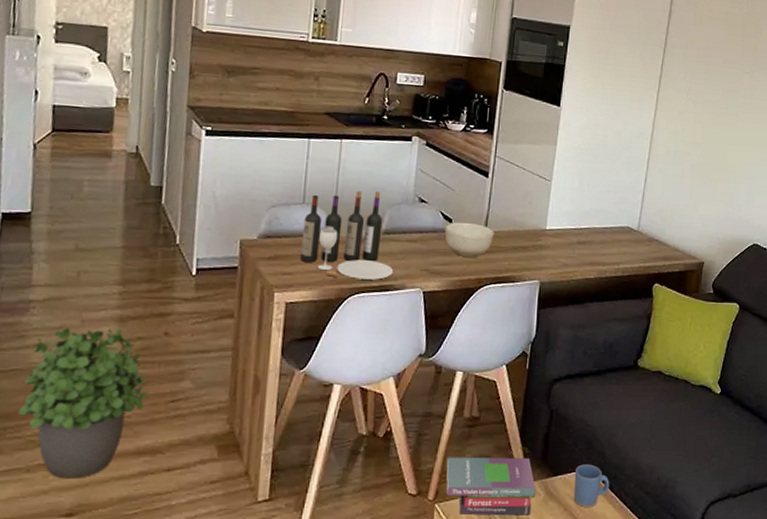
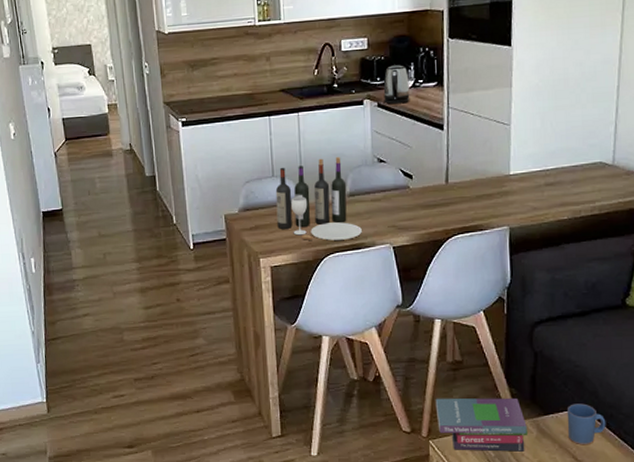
potted plant: present [17,328,149,479] -> none [80,297,173,419]
kettle: none [433,106,461,146] -> present [383,65,410,105]
bowl: present [444,221,495,258] -> none [406,176,457,211]

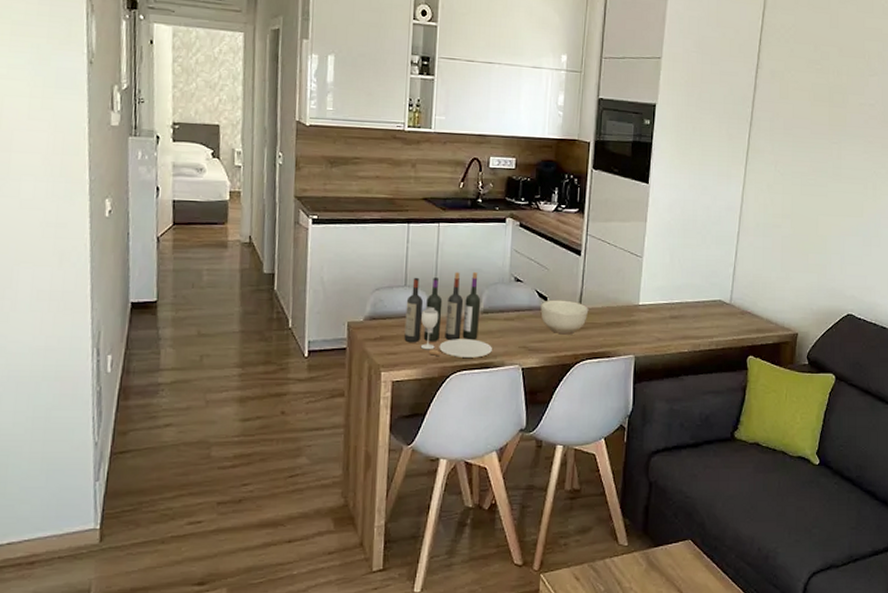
kettle: present [383,65,410,105] -> none [526,188,552,226]
bowl: none [406,176,457,211] -> present [540,299,589,335]
books: present [435,398,529,452] -> none [550,528,638,586]
mug: present [566,403,606,445] -> none [675,535,711,578]

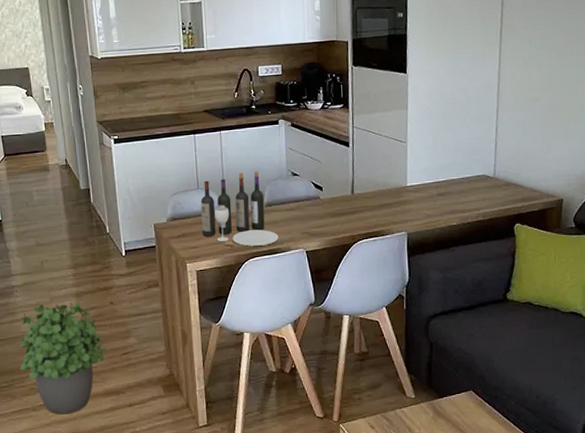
potted plant: none [151,408,269,550] -> present [19,301,106,415]
bowl: present [540,299,589,335] -> none [317,188,361,219]

